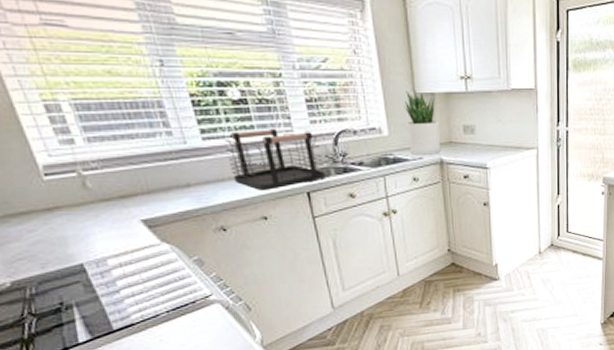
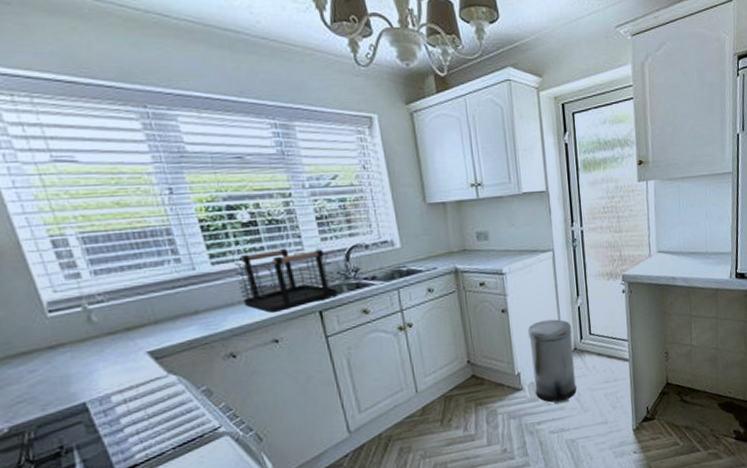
planter: present [404,89,441,155] -> none [415,200,455,266]
pedal bin: none [508,215,550,296] -> present [528,319,577,405]

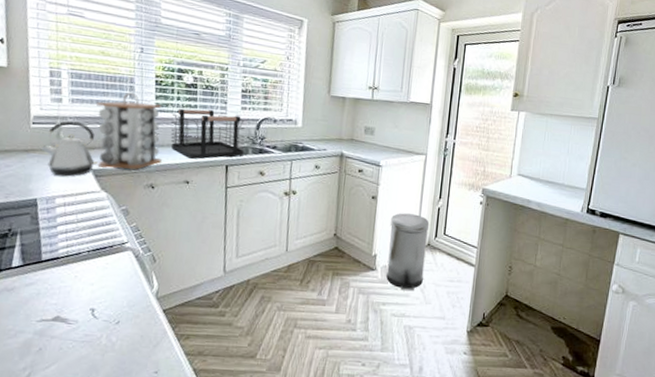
kettle: none [70,297,155,369] -> present [40,121,99,176]
spice rack: none [128,247,237,347] -> present [95,92,162,170]

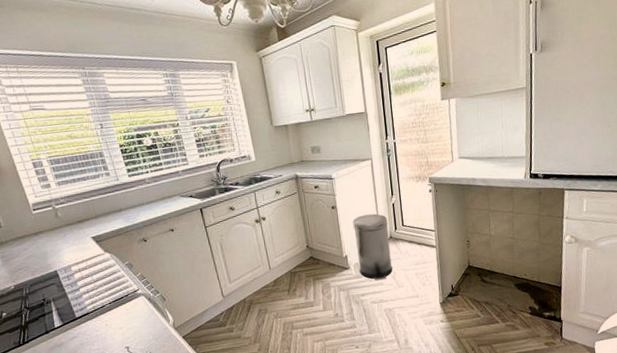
kettle: present [40,121,99,176] -> none [46,200,96,249]
spice rack: present [95,92,162,170] -> none [78,165,146,234]
dish rack: present [171,108,245,159] -> none [143,163,213,210]

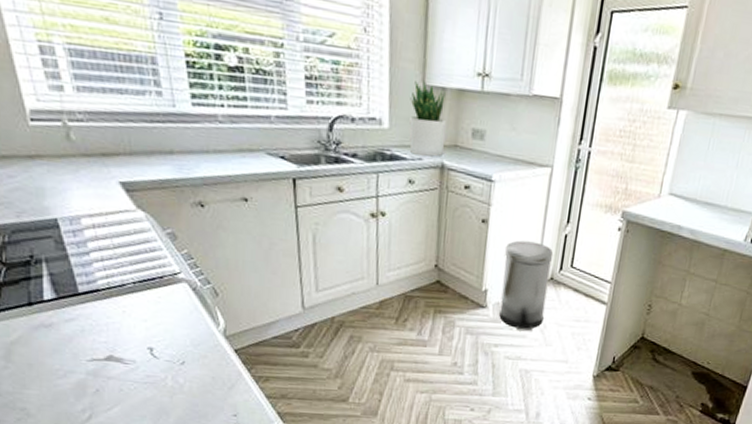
planter: none [265,124,296,174] -> present [408,81,447,157]

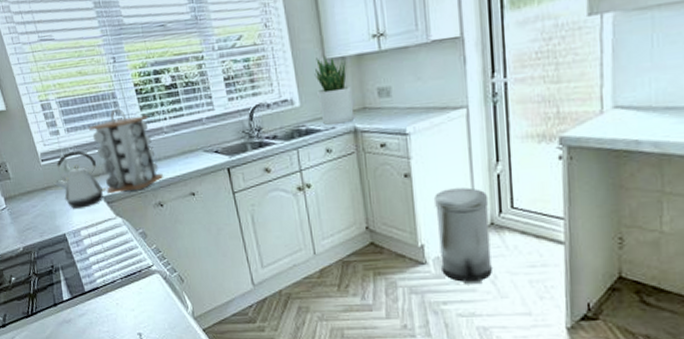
kettle: none [48,117,128,191] -> present [55,151,107,209]
spice rack: none [110,77,209,183] -> present [88,108,163,193]

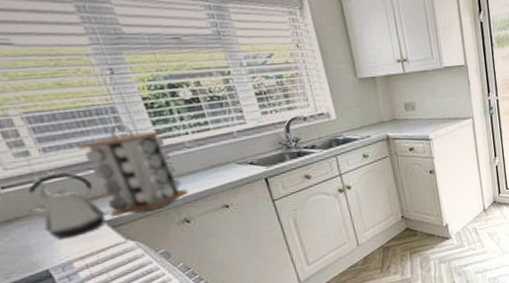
planter: present [314,55,355,125] -> none [348,75,386,134]
pedal bin: present [435,187,492,285] -> none [453,177,497,250]

